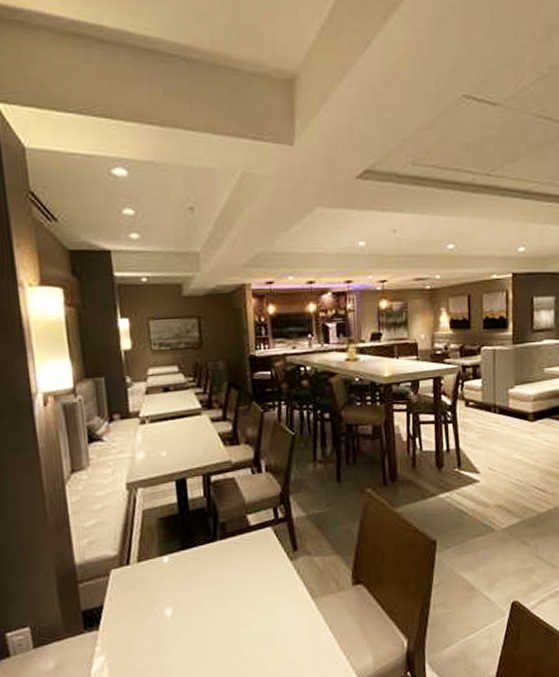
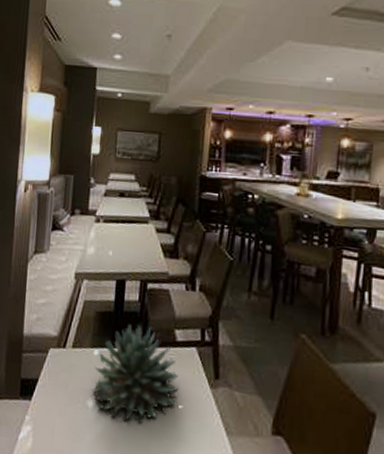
succulent plant: none [166,519,261,618] -> present [91,324,179,424]

